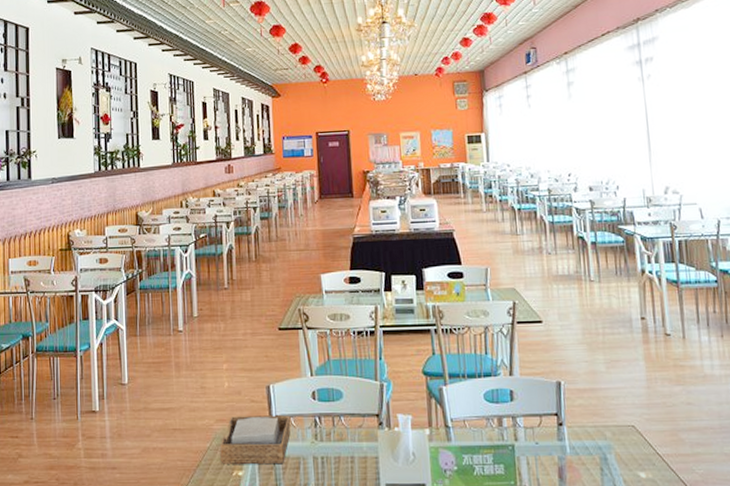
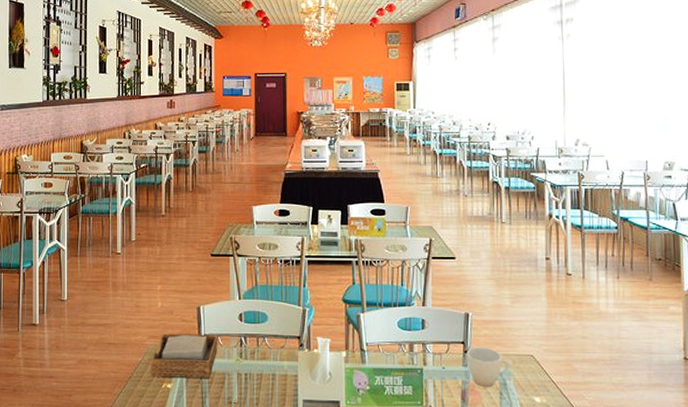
cup: none [561,418,610,462] -> present [467,346,510,387]

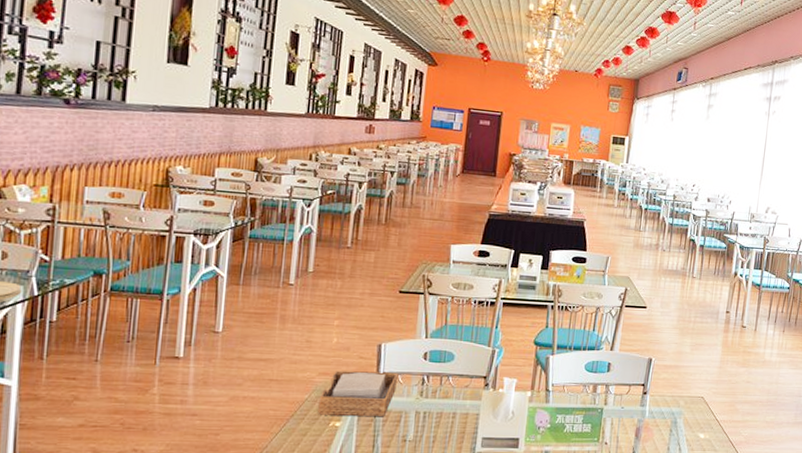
cup: present [467,346,510,387] -> none [644,389,683,424]

